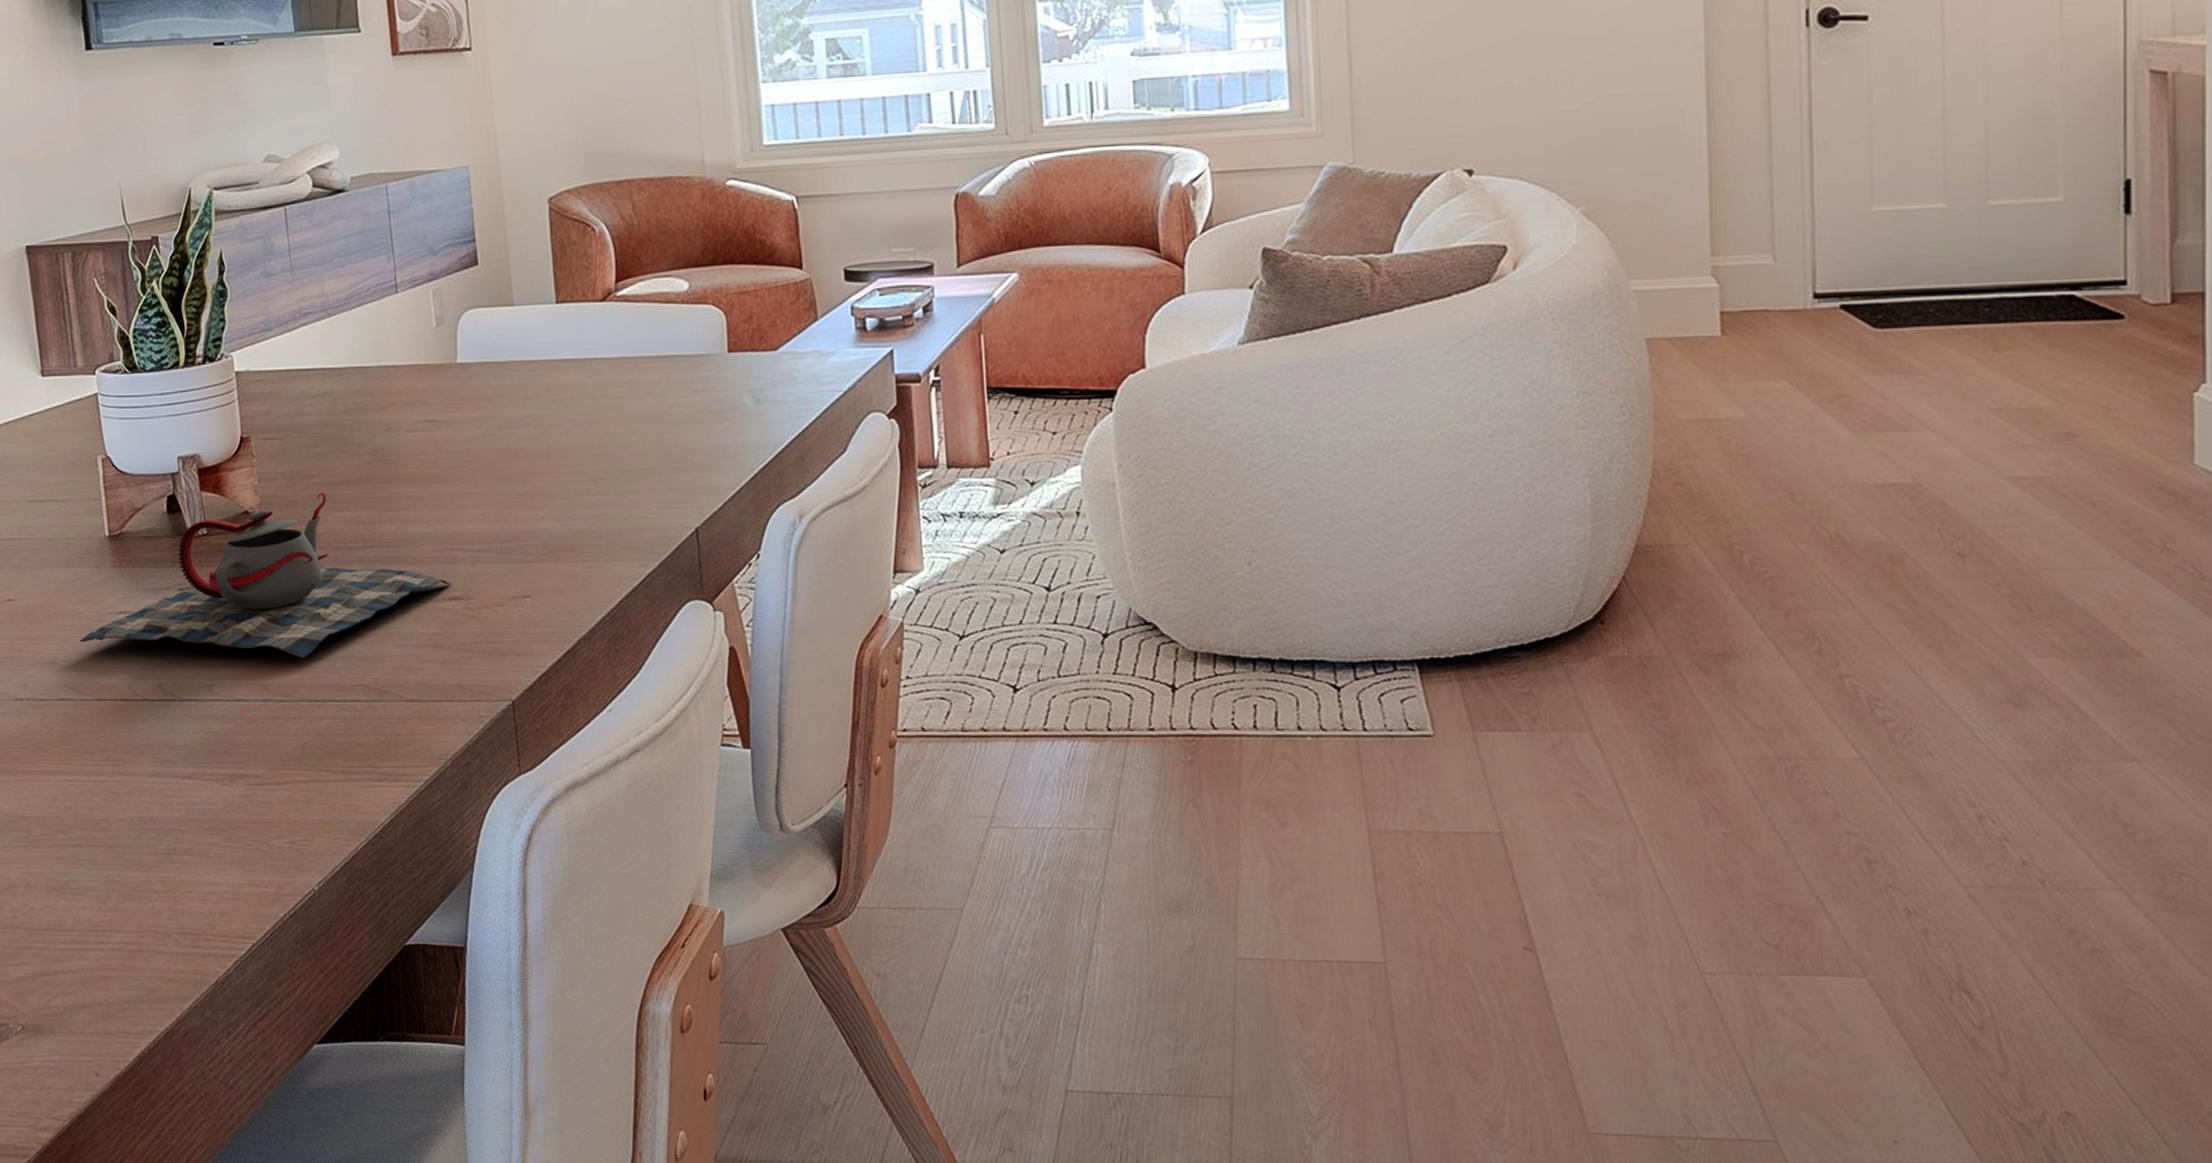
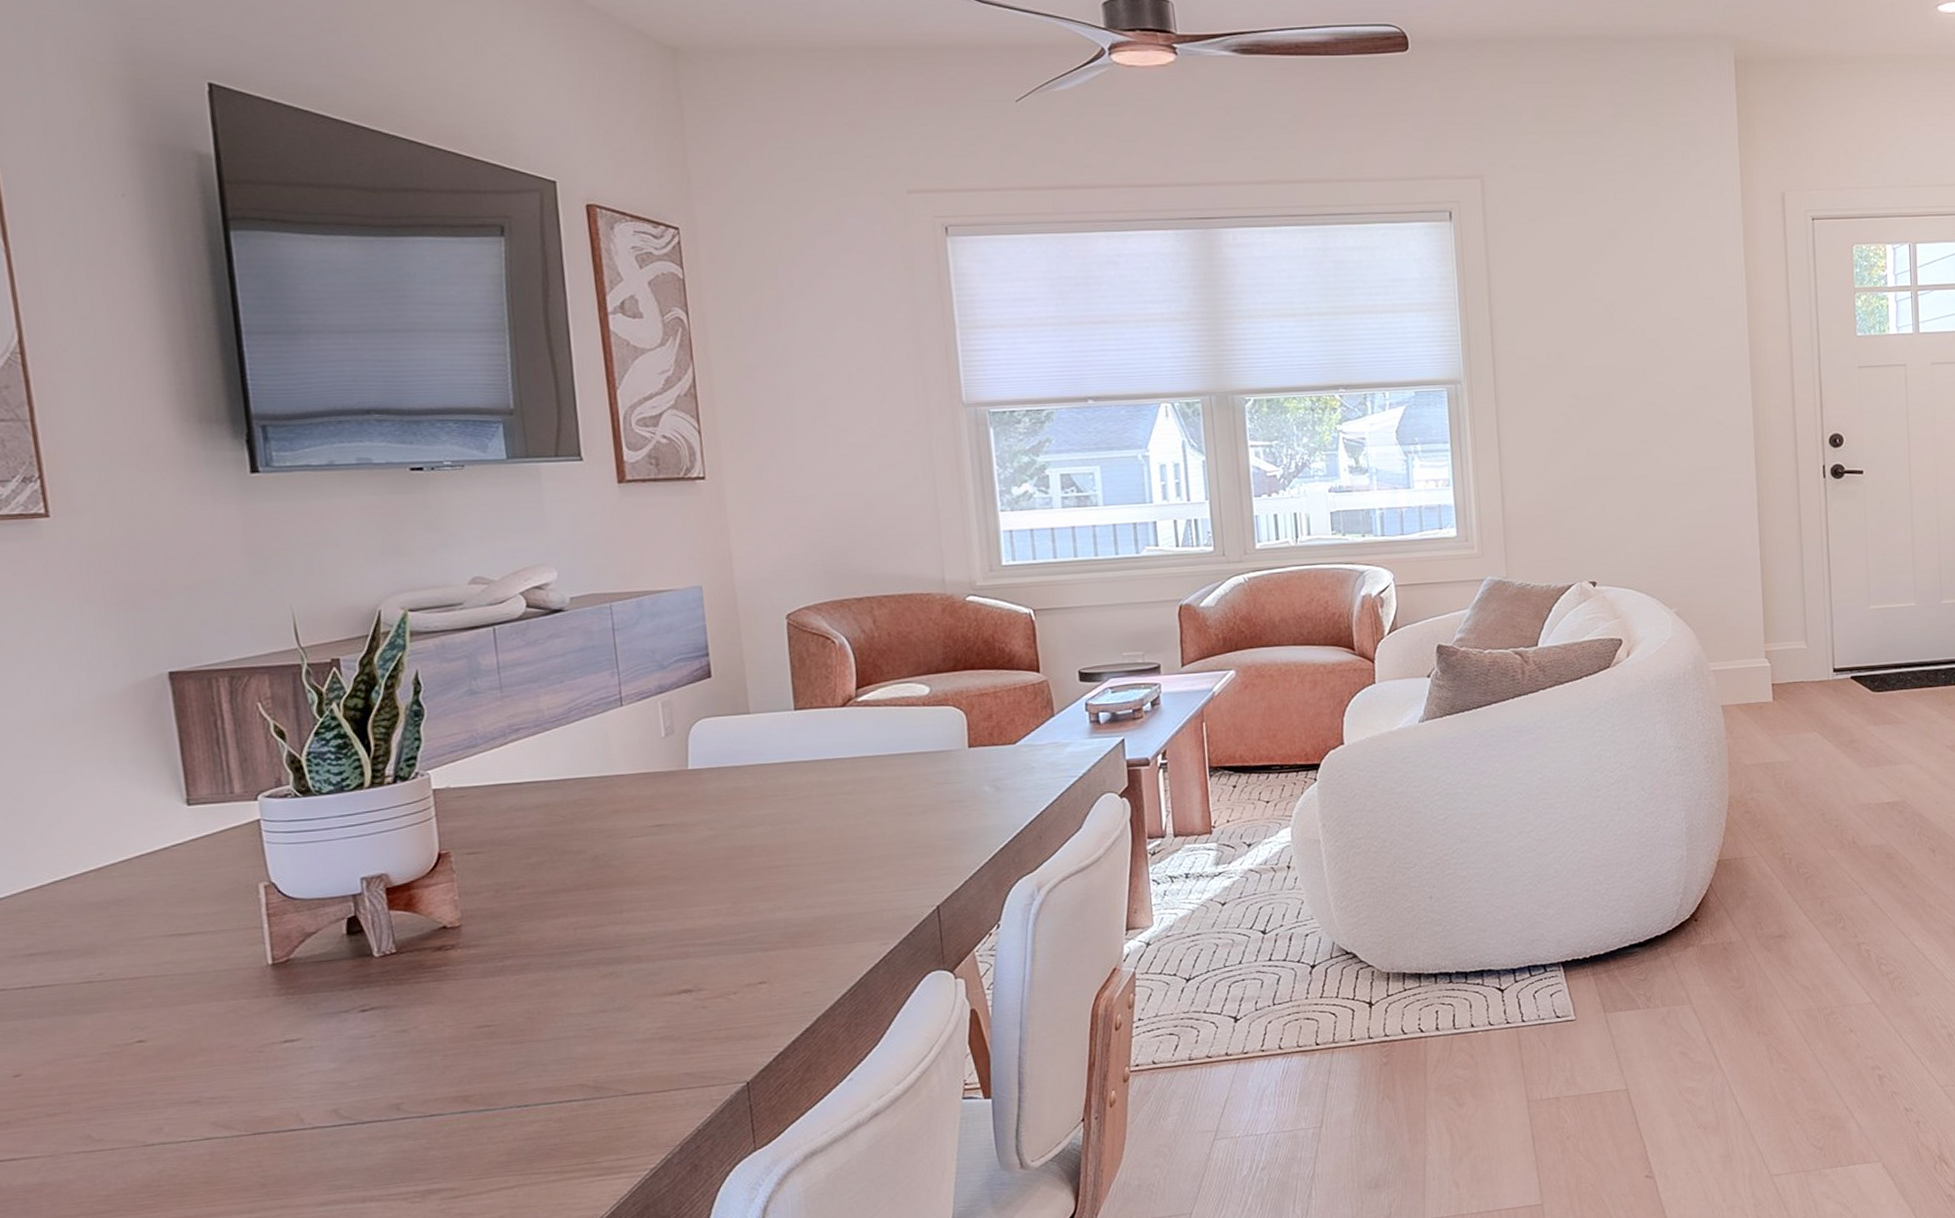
teapot: present [79,492,452,658] -> none [232,901,681,1077]

